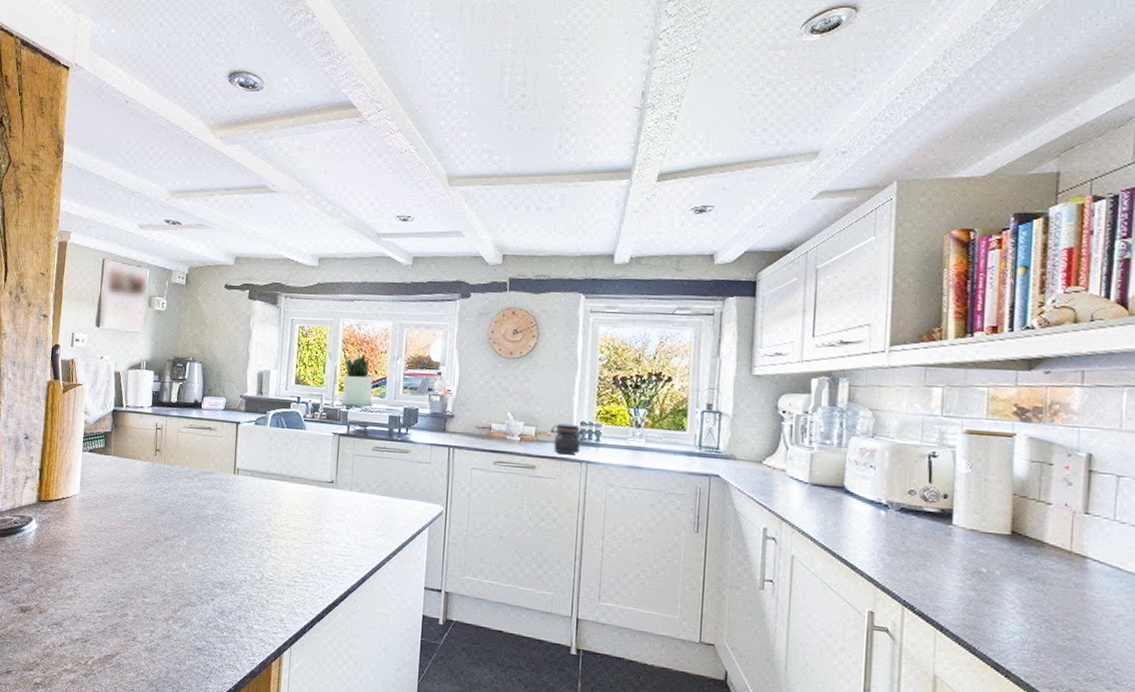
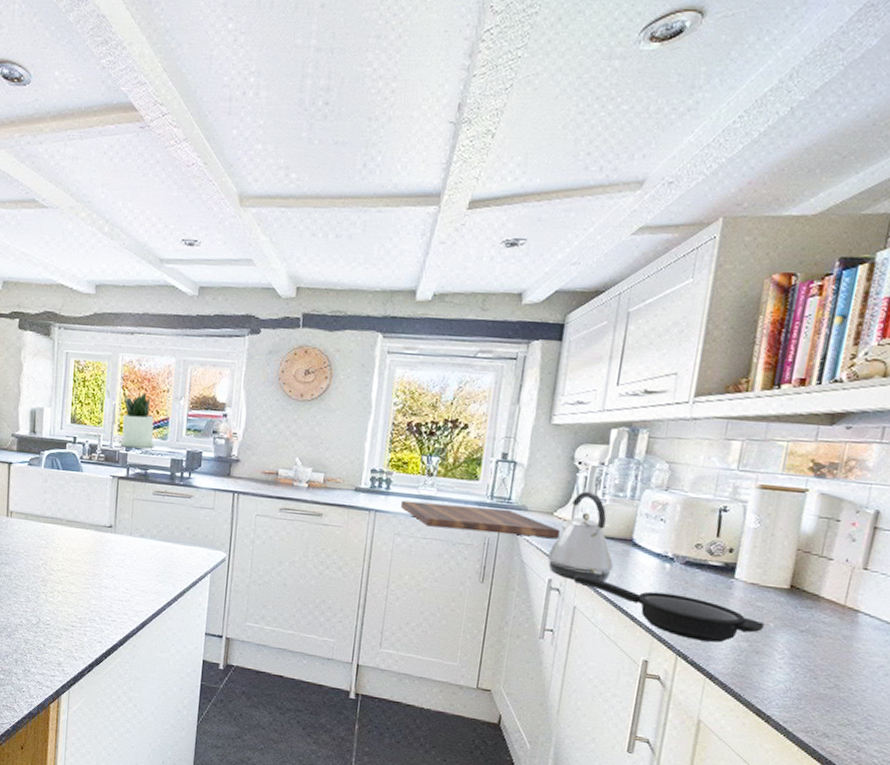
jar: present [551,423,583,455] -> none [340,470,373,503]
cutting board: none [612,451,771,487] -> present [401,500,560,538]
kettle: none [759,439,828,530] -> present [546,491,614,582]
frying pan: none [788,522,990,592] -> present [573,573,765,643]

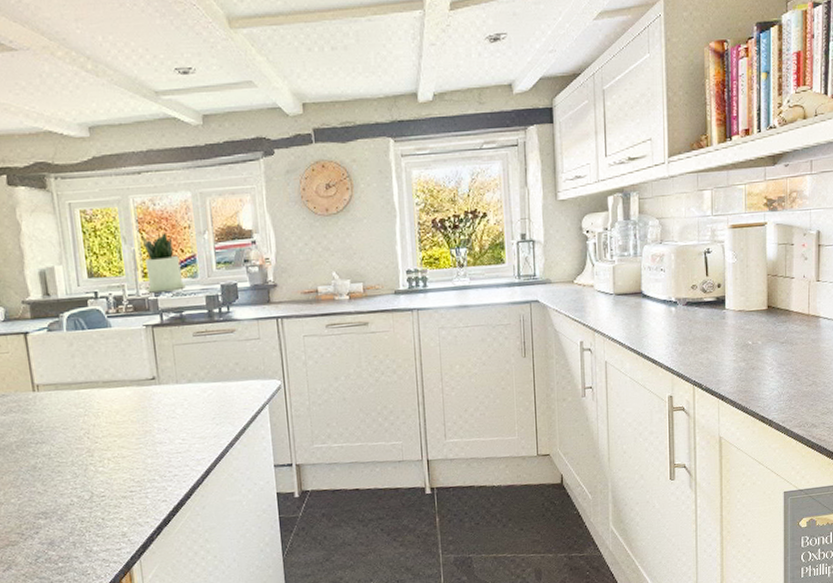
cutting board: present [401,500,560,538] -> none [440,285,582,315]
kettle: present [546,491,614,582] -> none [575,256,631,339]
frying pan: present [573,573,765,643] -> none [600,331,754,369]

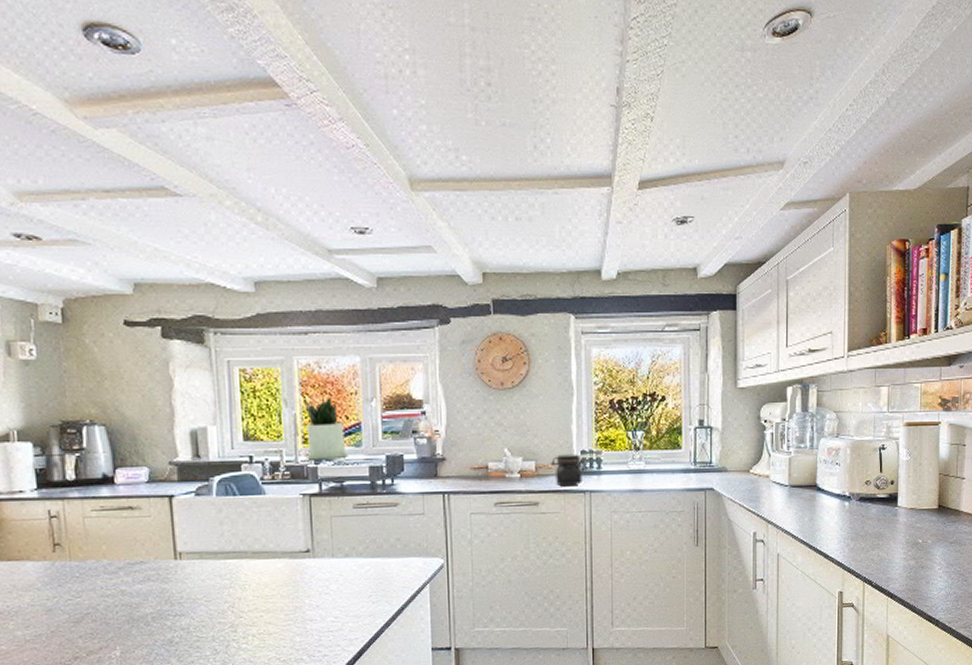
jar: none [378,274,412,306] -> present [551,454,585,487]

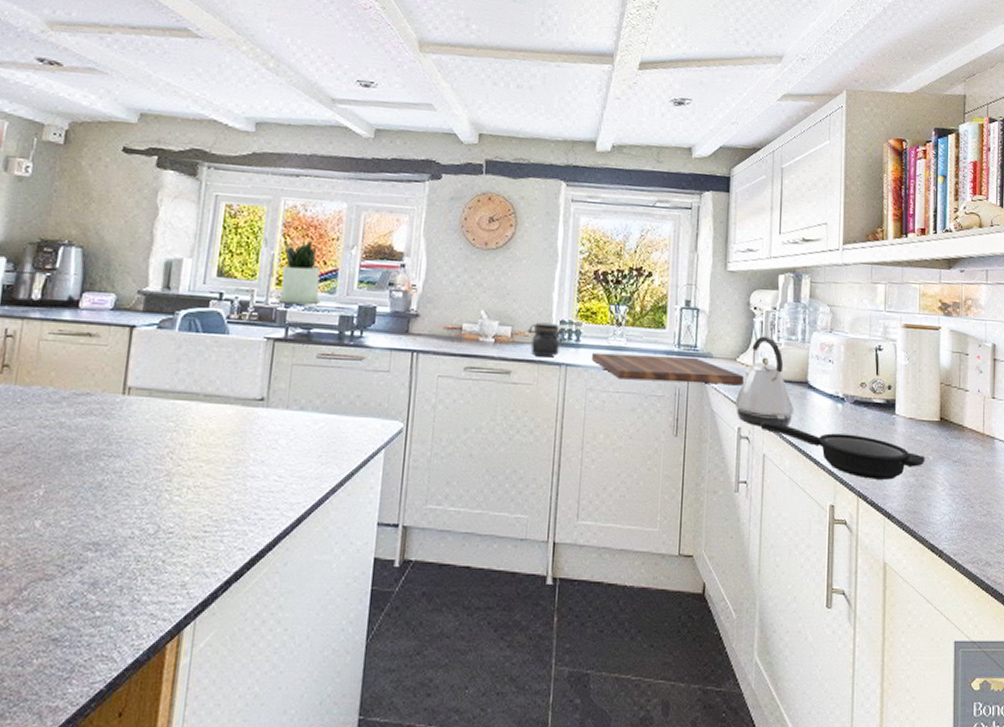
cutting board: none [614,472,757,500] -> present [592,352,744,385]
kettle: none [749,446,805,530] -> present [734,336,795,427]
frying pan: none [774,523,924,566] -> present [760,419,925,480]

